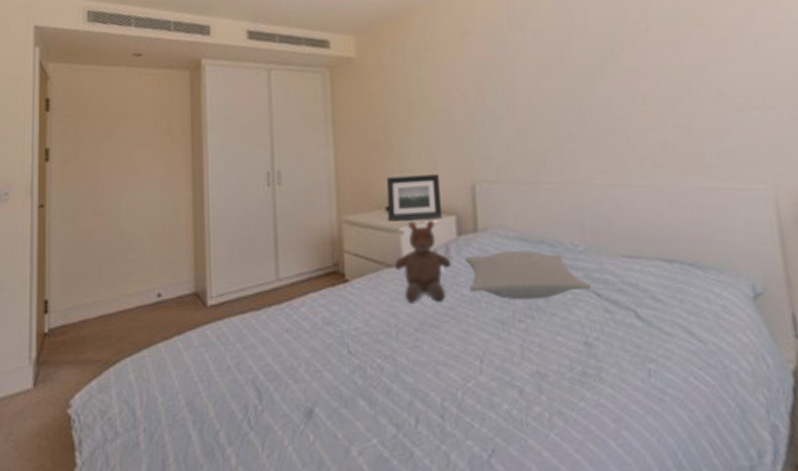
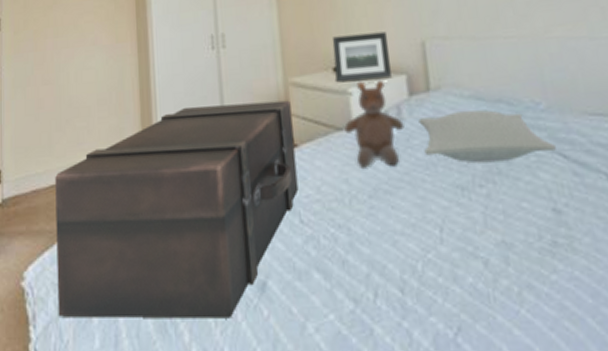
suitcase: none [104,237,348,444] -> present [55,100,299,319]

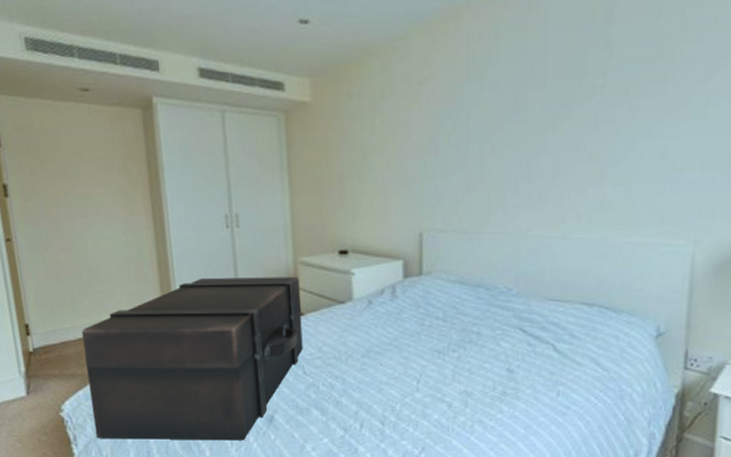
picture frame: present [332,31,392,83] -> none [339,222,391,264]
teddy bear: present [343,79,404,167] -> none [344,263,397,333]
pillow: present [418,110,556,164] -> none [409,293,518,334]

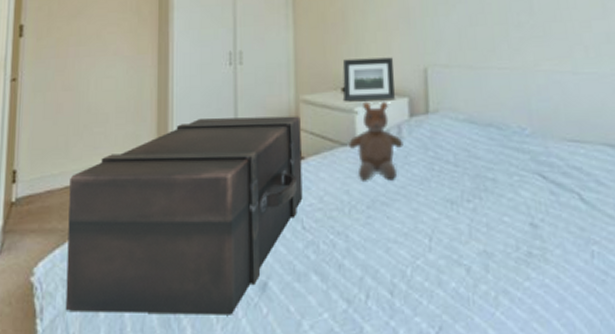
picture frame: none [339,222,391,264] -> present [342,57,395,102]
teddy bear: none [344,263,397,333] -> present [347,101,404,180]

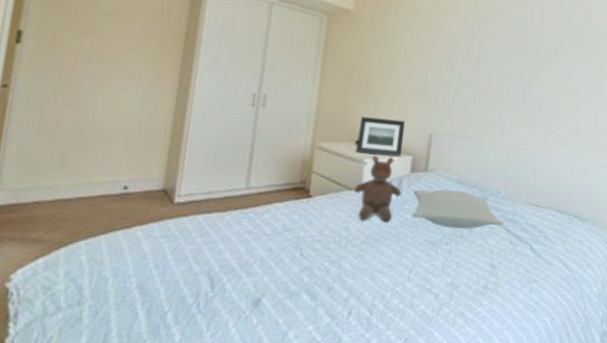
suitcase: present [65,116,303,315] -> none [44,150,314,325]
pillow: none [417,133,537,181] -> present [412,189,504,229]

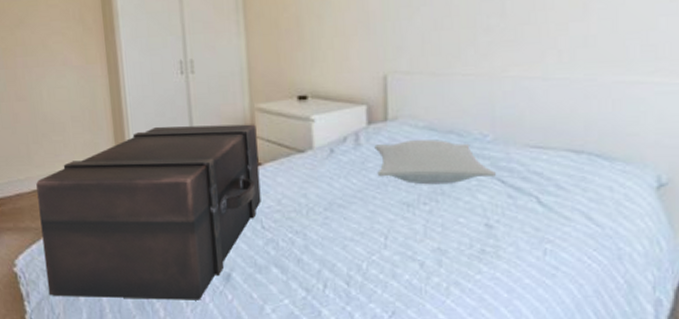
suitcase: none [44,150,314,325] -> present [36,124,261,300]
teddy bear: present [353,155,402,221] -> none [304,108,361,184]
picture frame: present [356,116,406,157] -> none [297,64,353,110]

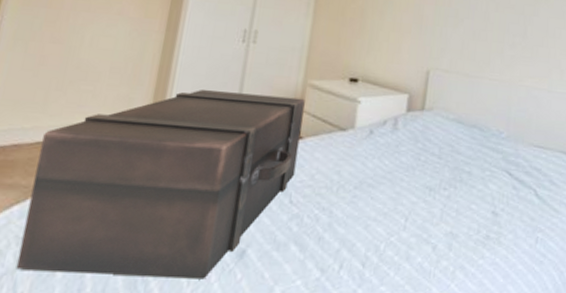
pillow: present [374,139,496,185] -> none [408,130,506,173]

